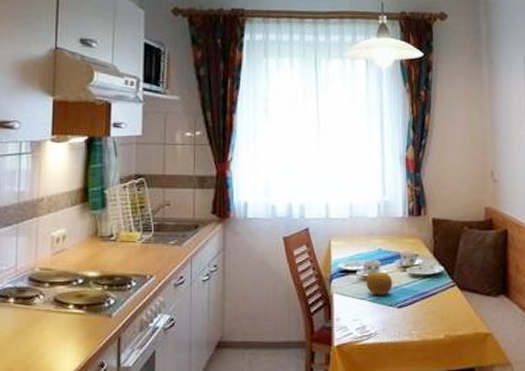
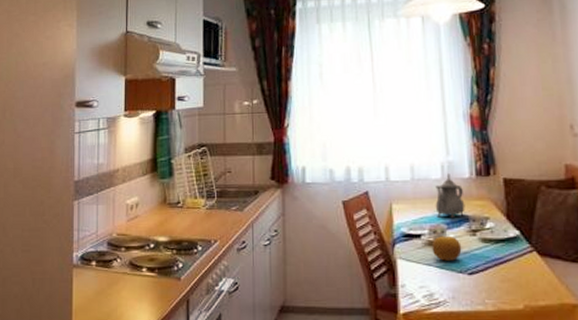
teapot: none [371,212,398,254] -> present [435,173,465,218]

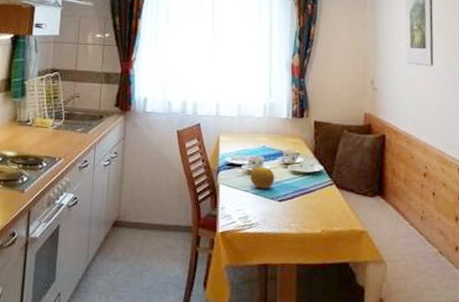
teapot: present [435,173,465,218] -> none [256,113,281,152]

